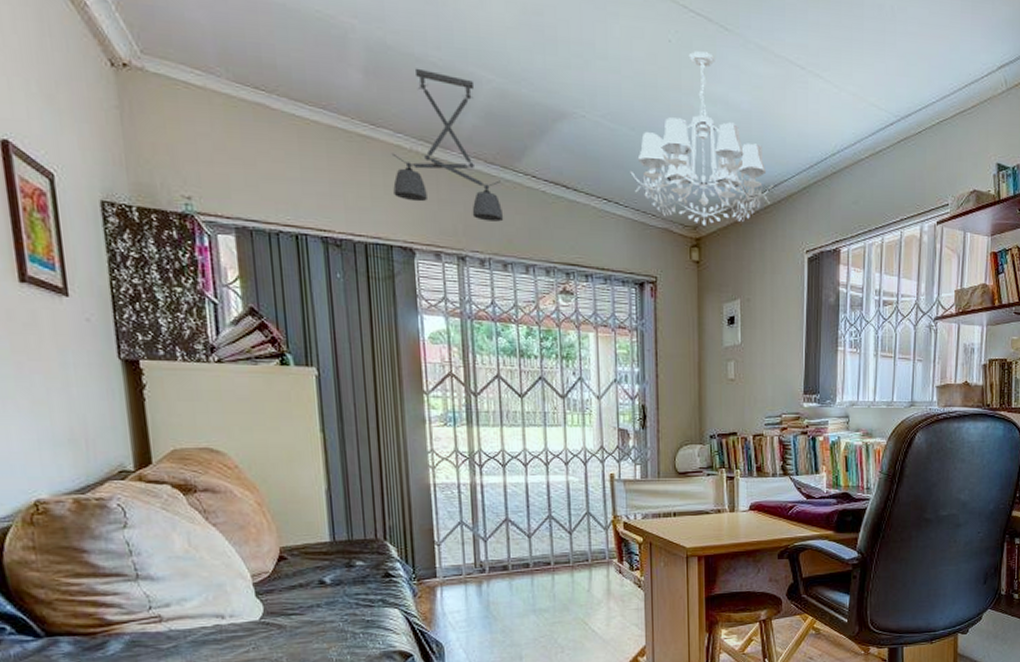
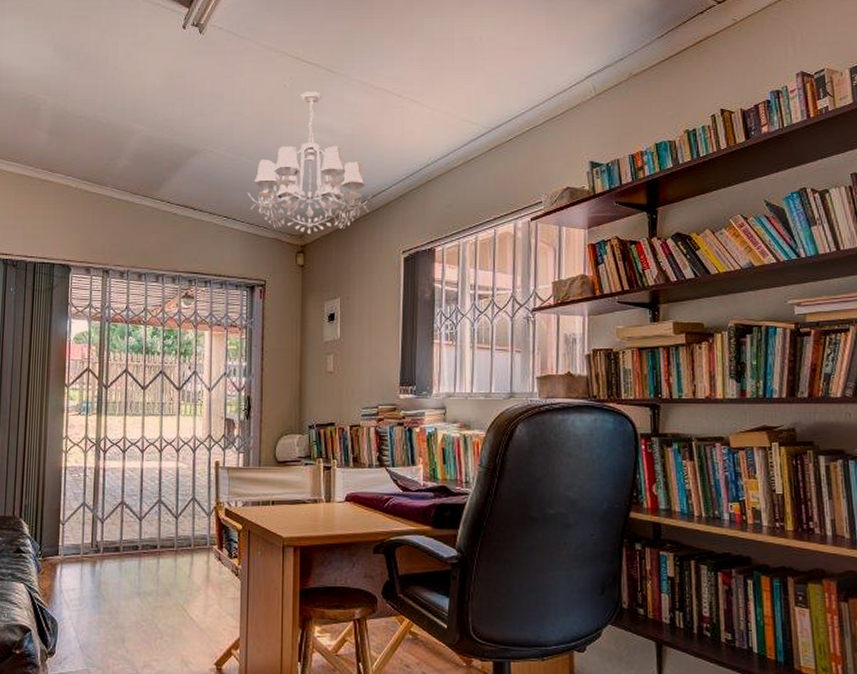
ceiling light fixture: present [391,68,504,222] -> none [60,126,142,240]

